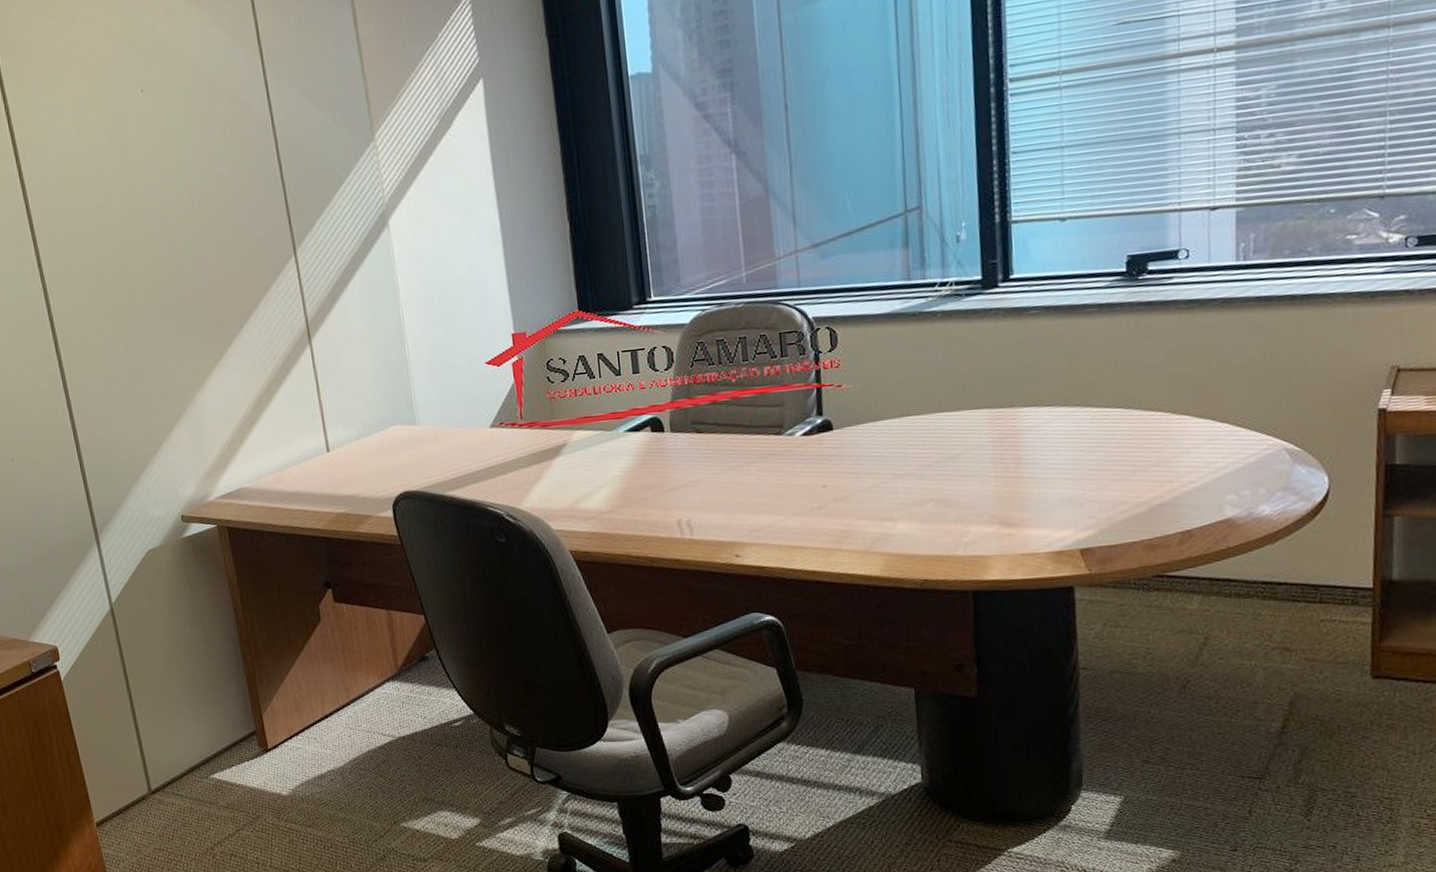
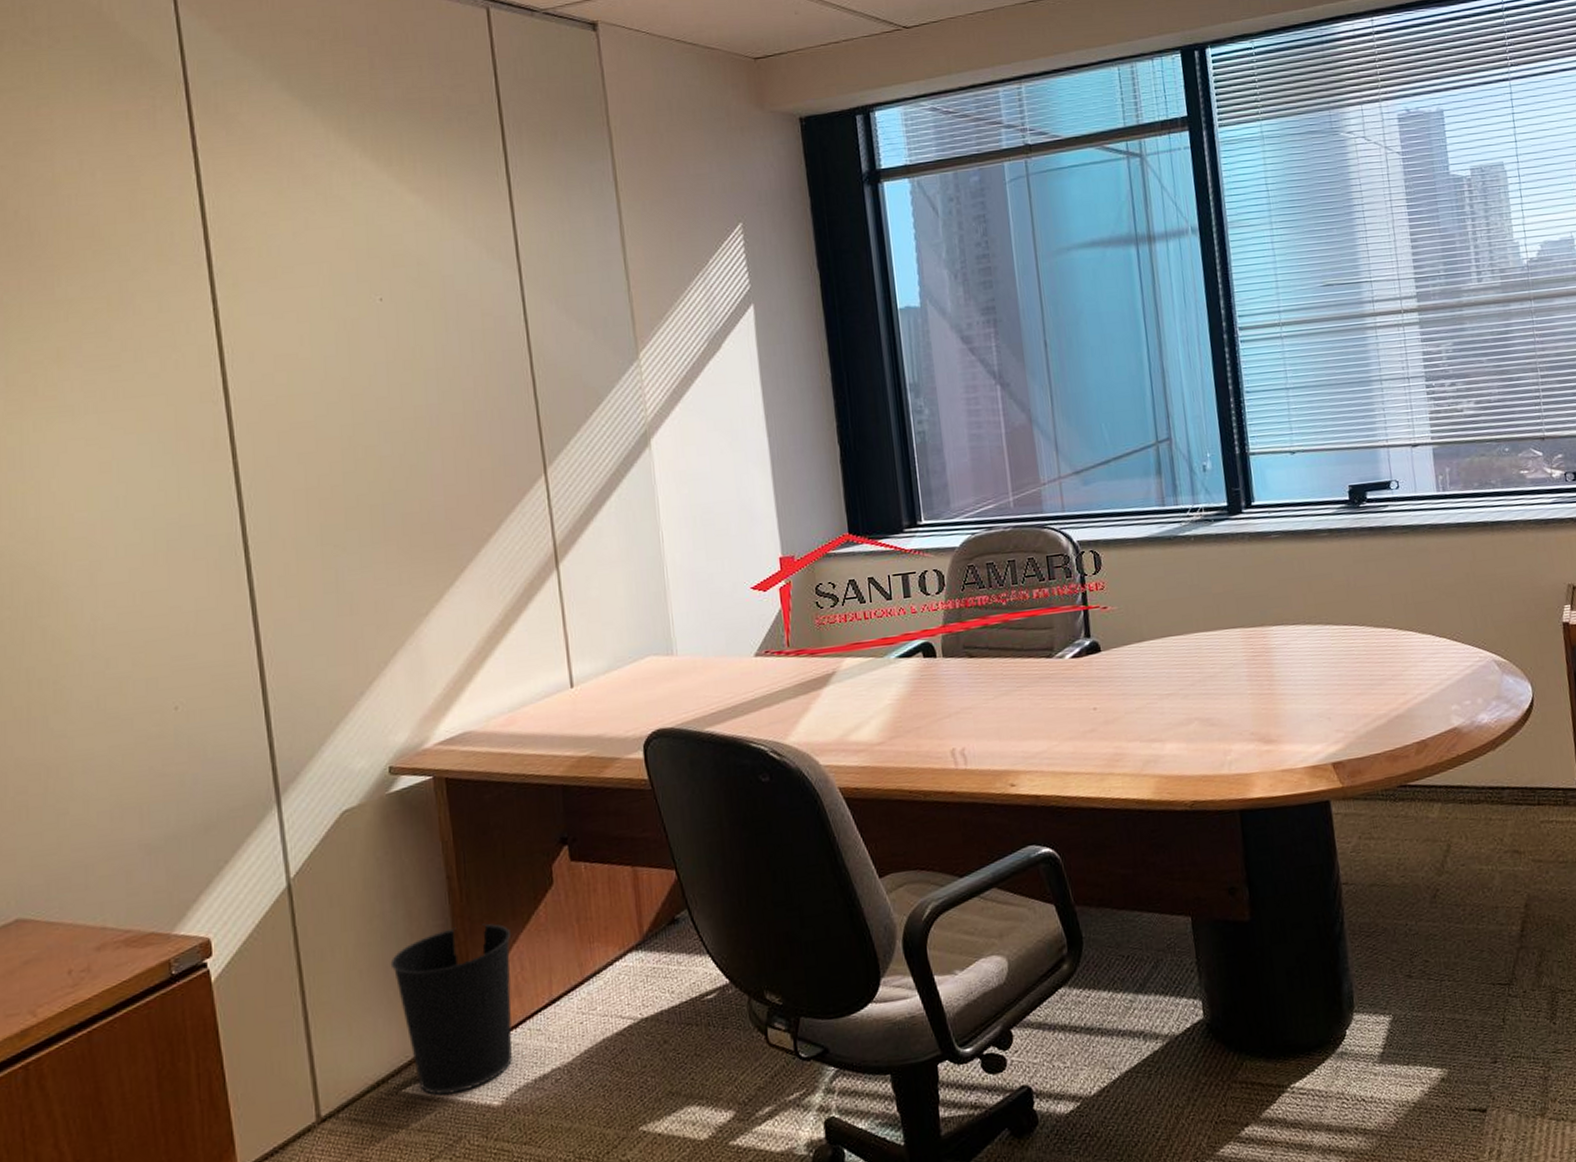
wastebasket: none [194,649,295,783] -> present [390,923,513,1095]

